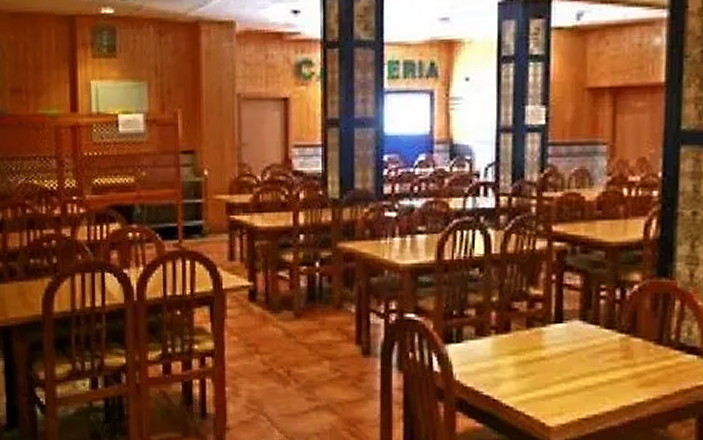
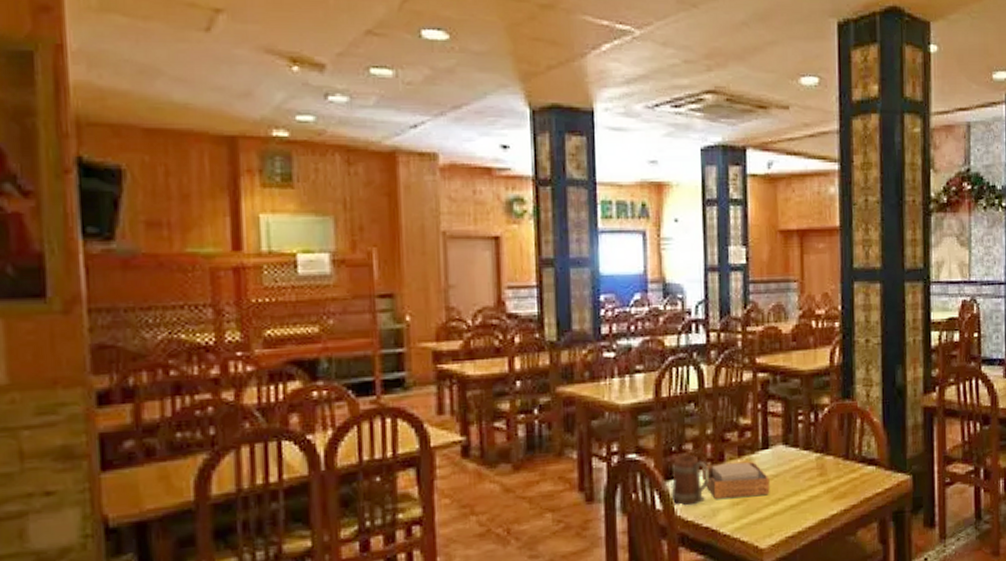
beer mug: none [450,319,493,372] -> present [671,454,710,506]
napkin holder: none [485,332,562,372] -> present [702,461,770,499]

